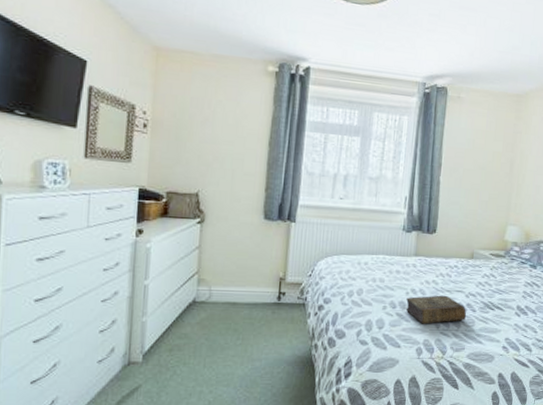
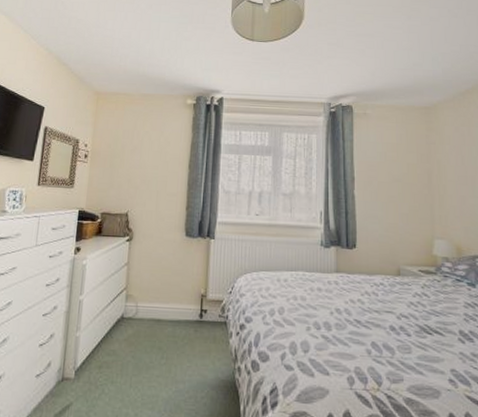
book: present [405,295,467,324] -> none [331,315,401,349]

